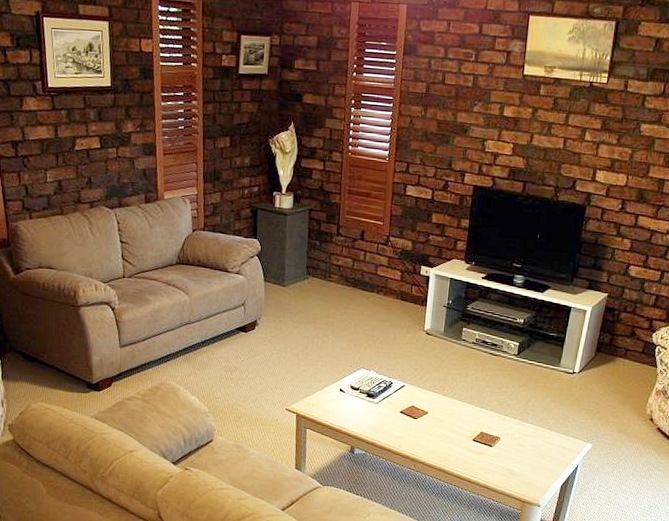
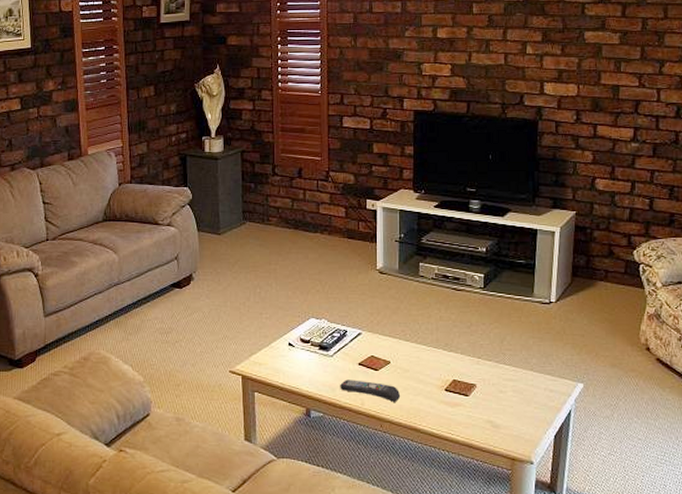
remote control: none [382,424,434,447] -> present [340,379,401,402]

